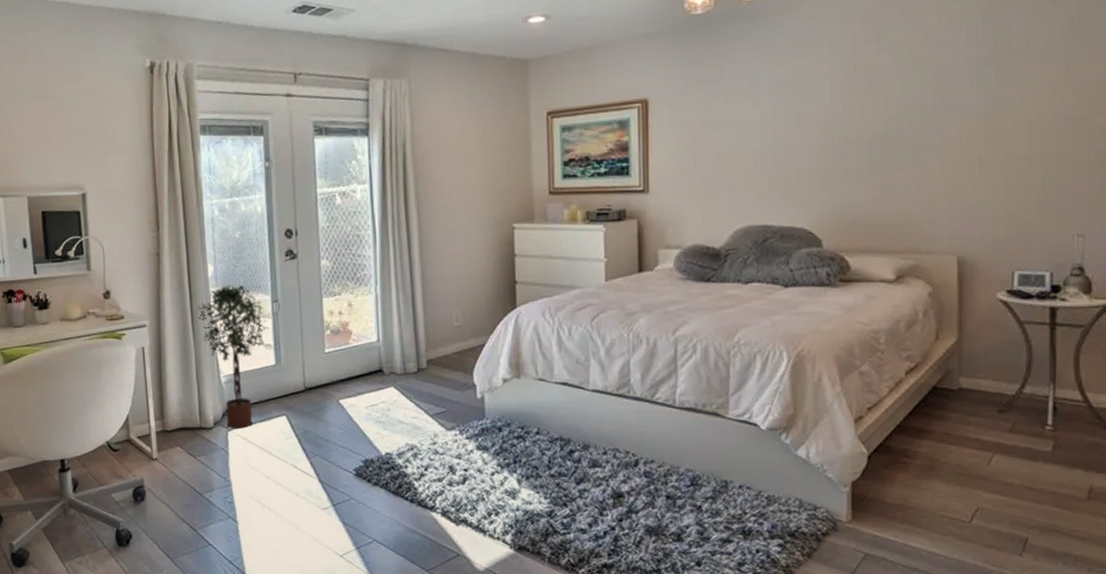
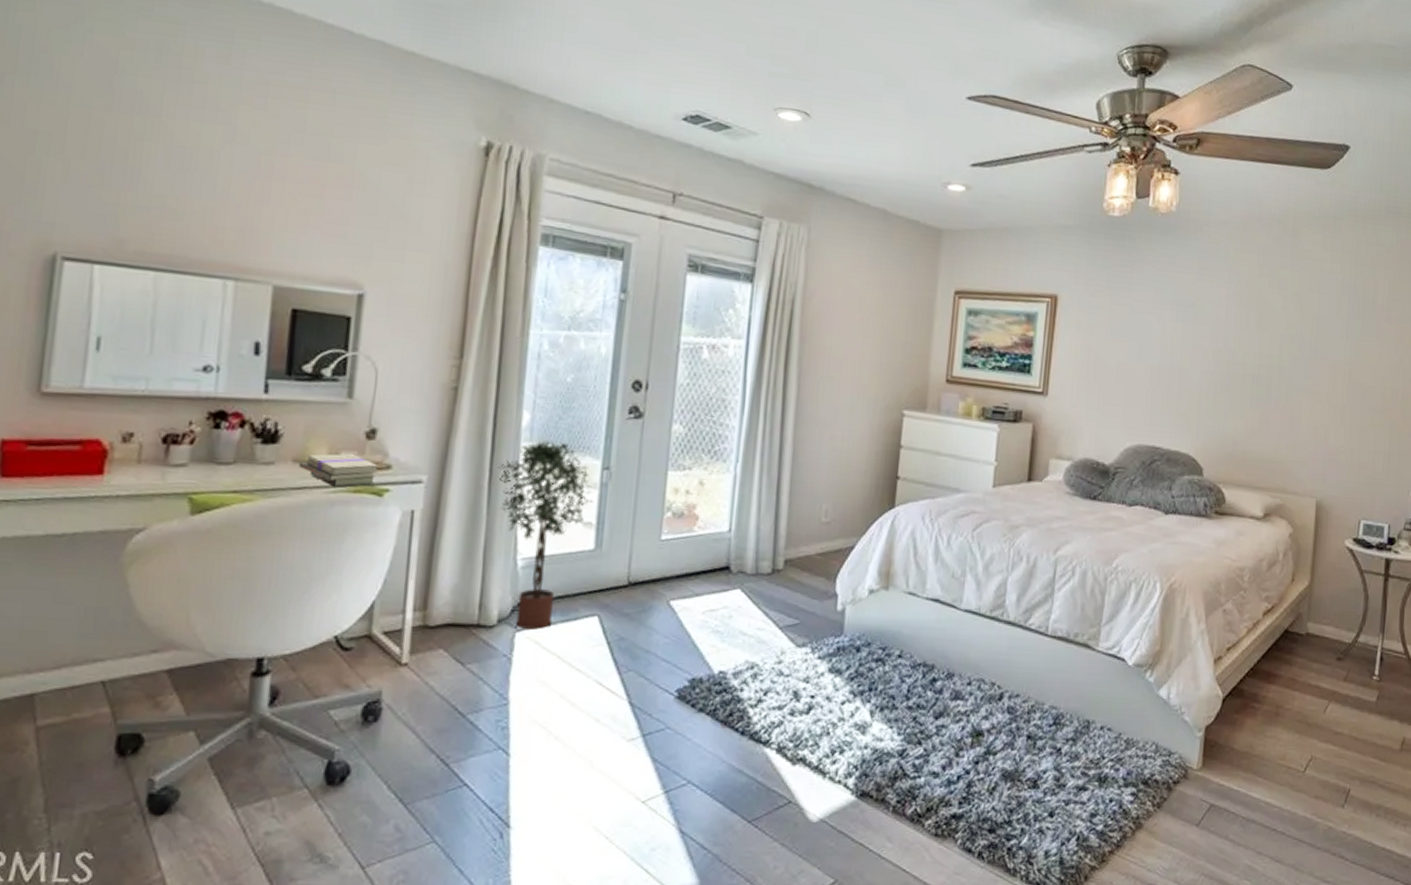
books: none [64,310,115,336] -> present [298,453,378,487]

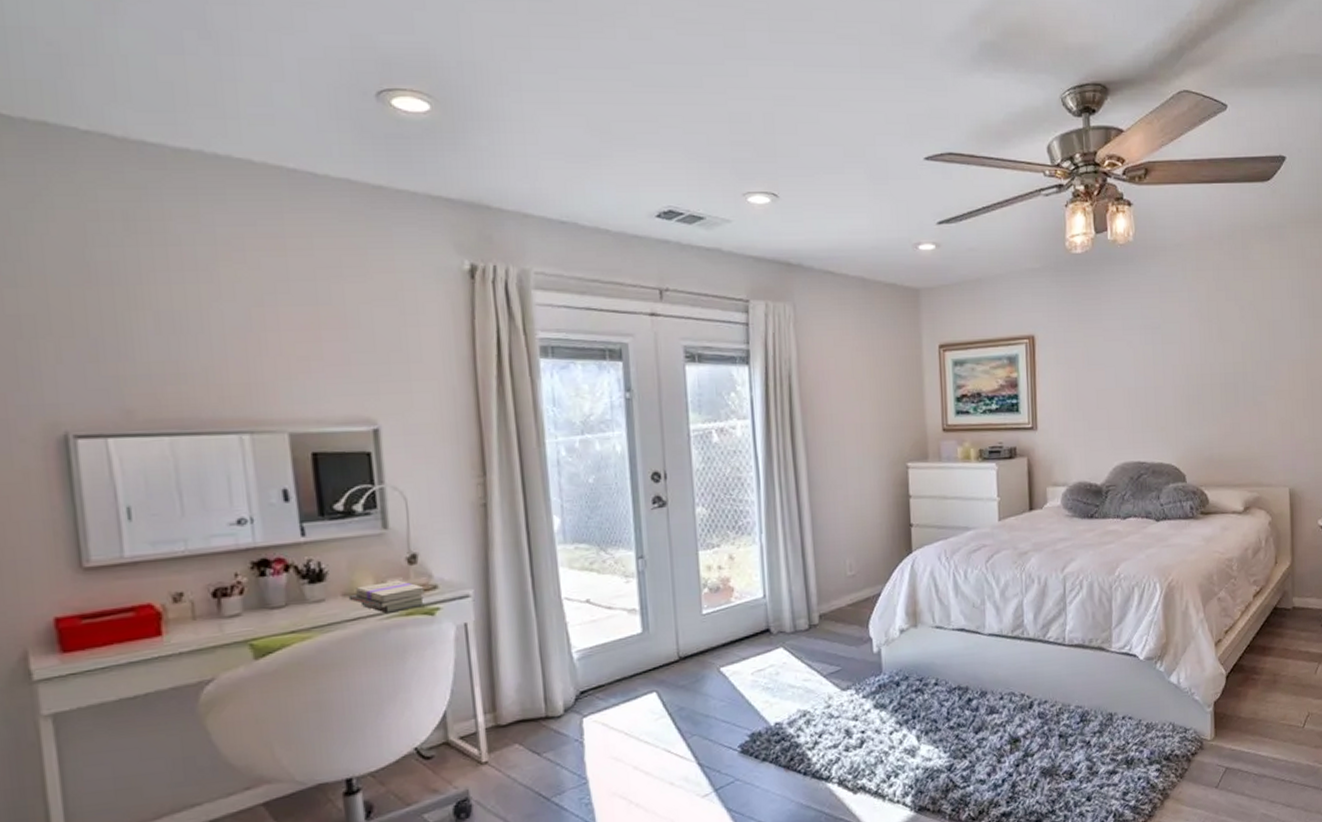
potted tree: present [497,441,593,630] -> none [538,540,633,714]

